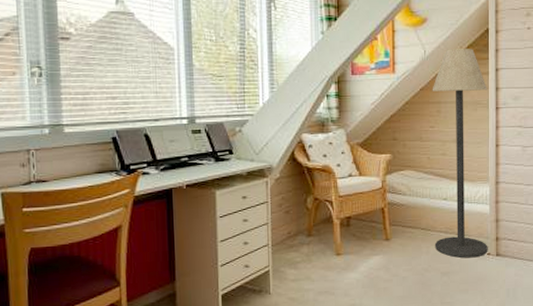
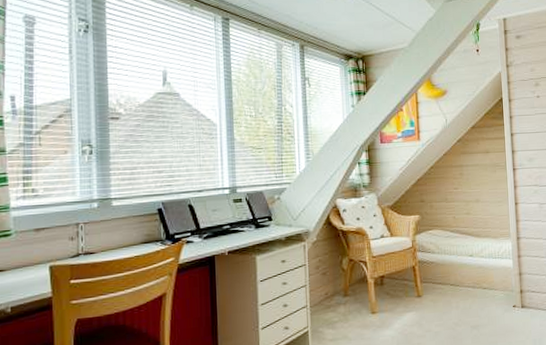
floor lamp: present [432,49,488,258] -> none [454,116,514,312]

